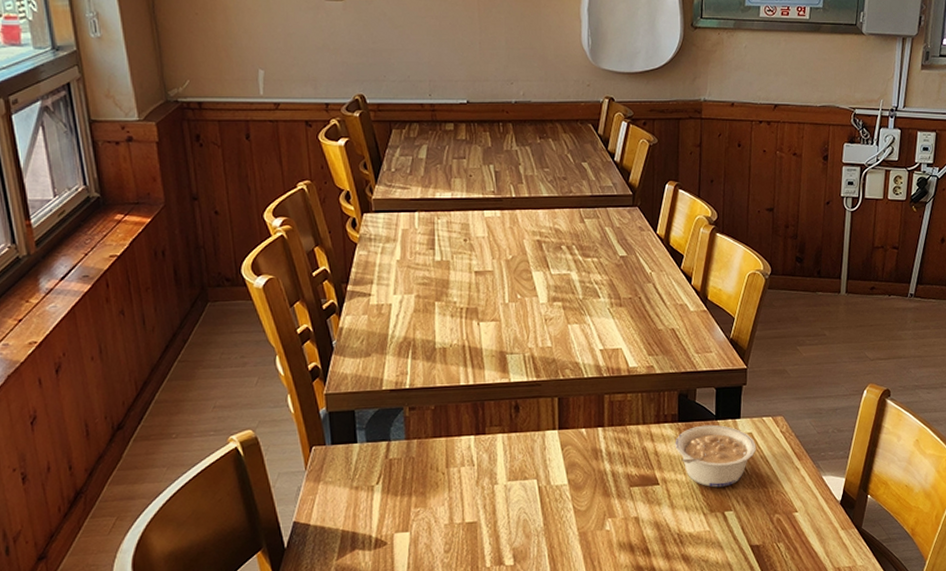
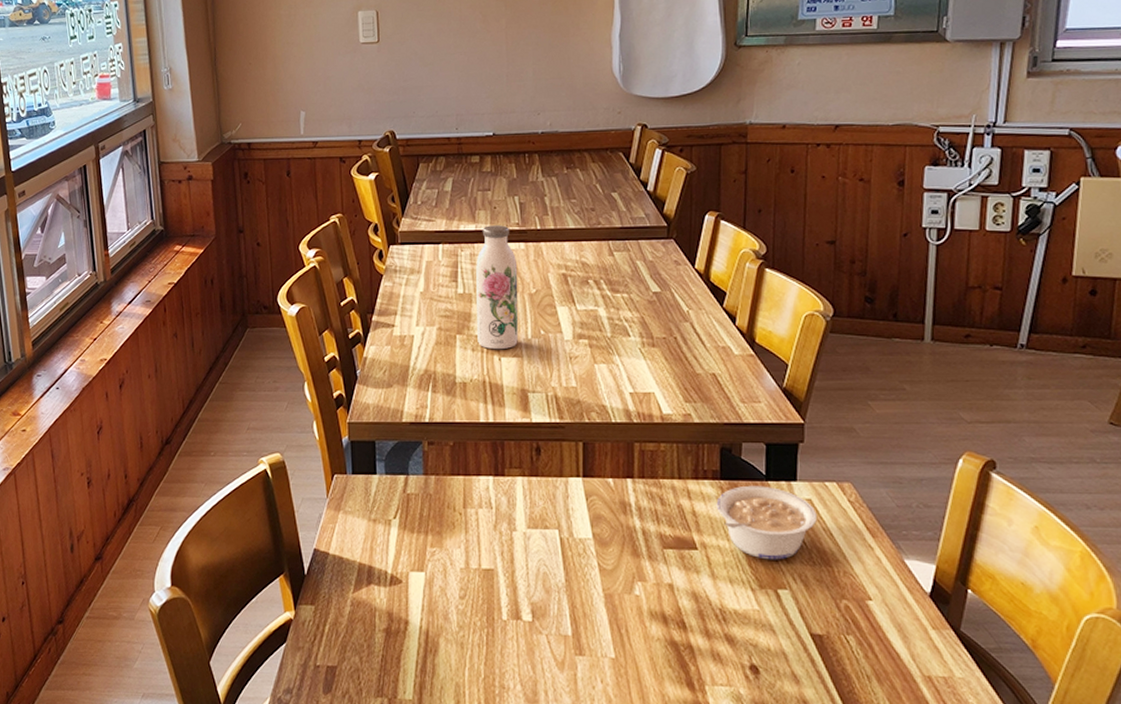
water bottle: none [453,193,496,315] -> present [476,225,519,350]

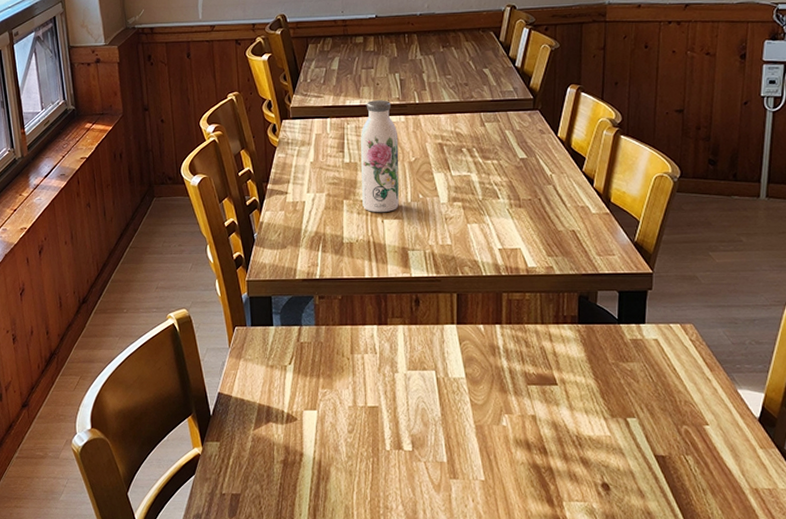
legume: present [716,485,817,560] -> none [574,328,662,393]

